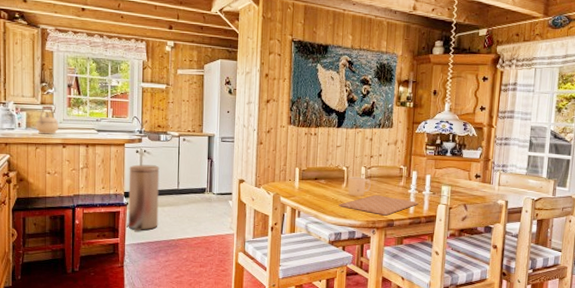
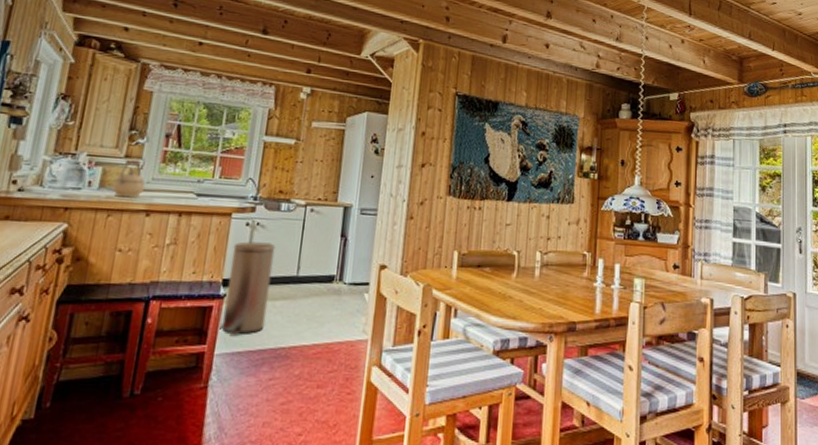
placemat: present [338,194,419,216] -> none [507,288,606,317]
mug: present [347,177,371,197] -> none [518,264,548,291]

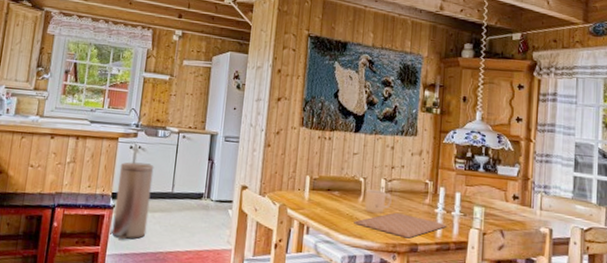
kettle: present [111,159,146,198] -> none [24,91,50,123]
placemat: none [507,288,606,317] -> present [354,212,447,239]
mug: none [518,264,548,291] -> present [364,189,392,214]

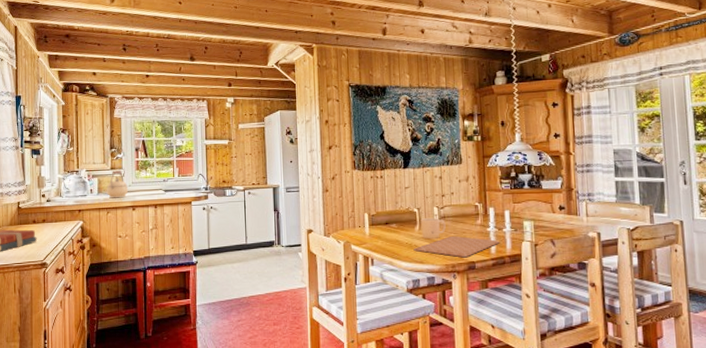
kettle: none [24,91,50,123] -> present [106,170,129,199]
pedal bin: present [112,162,154,240] -> none [197,221,229,290]

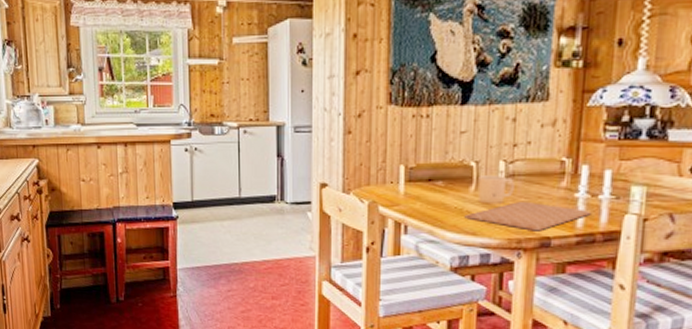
kettle: present [106,170,129,199] -> none [64,96,92,132]

